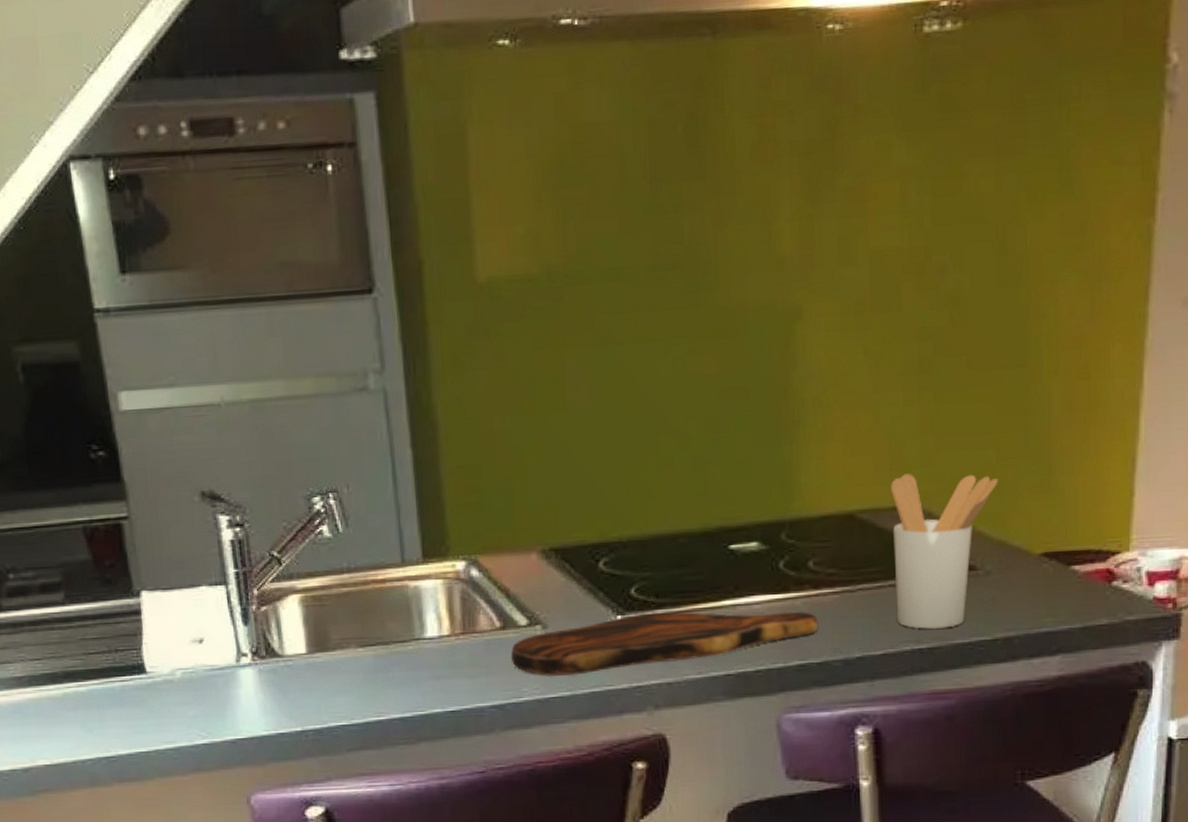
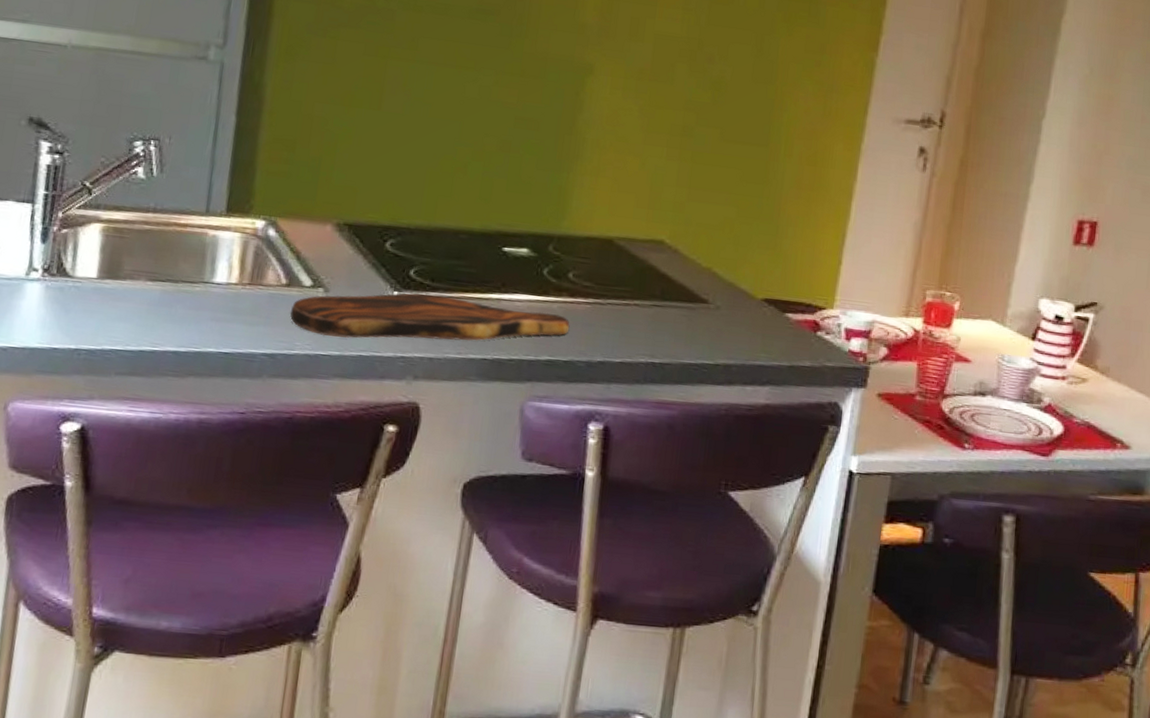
utensil holder: present [891,474,998,629] -> none [637,214,735,348]

